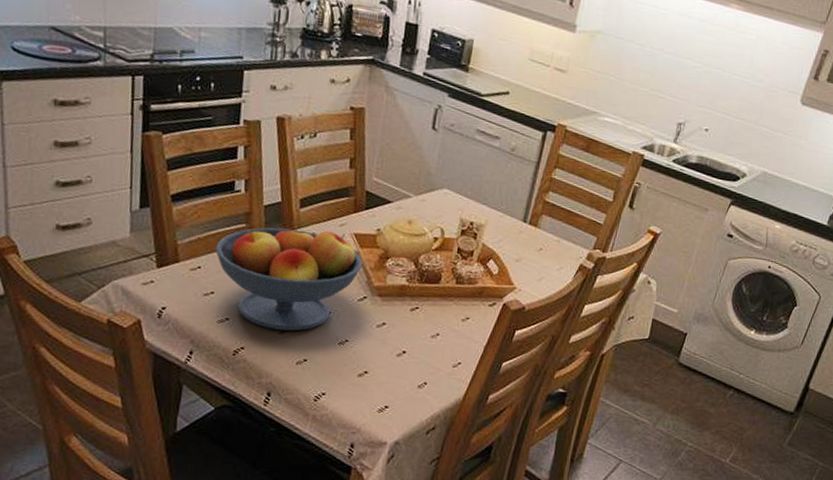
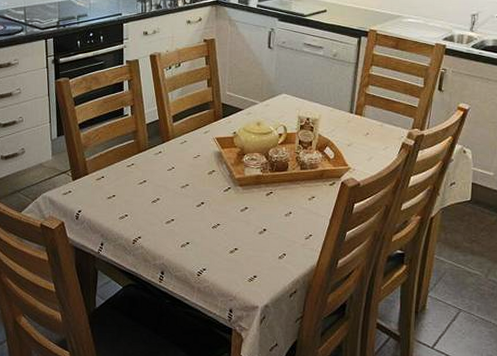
fruit bowl: present [215,225,363,331] -> none [114,137,225,220]

